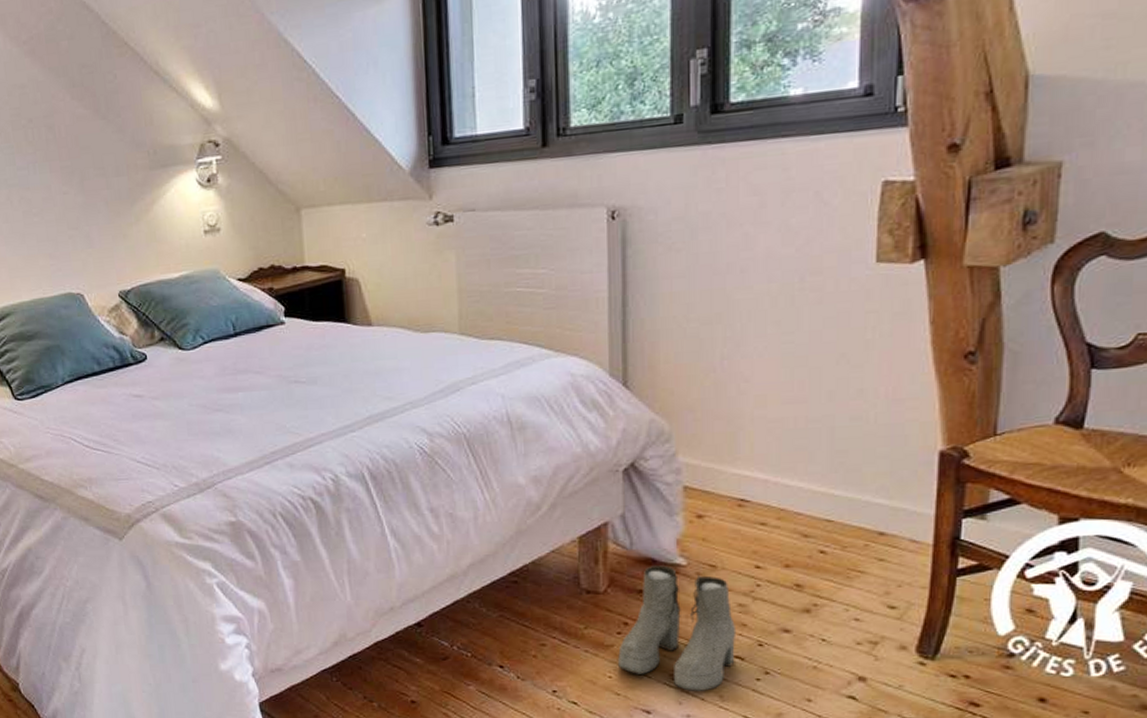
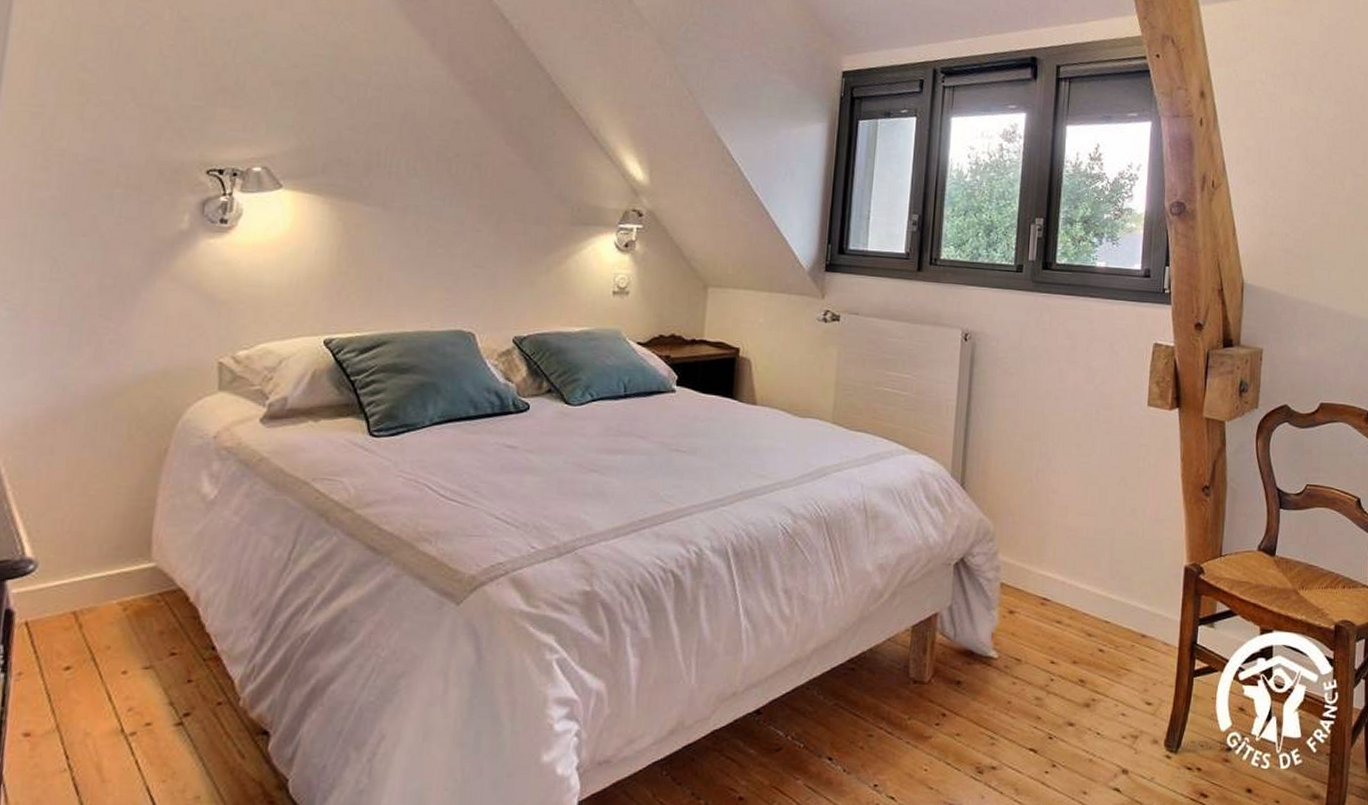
boots: present [618,565,737,691] -> none [934,658,1033,784]

